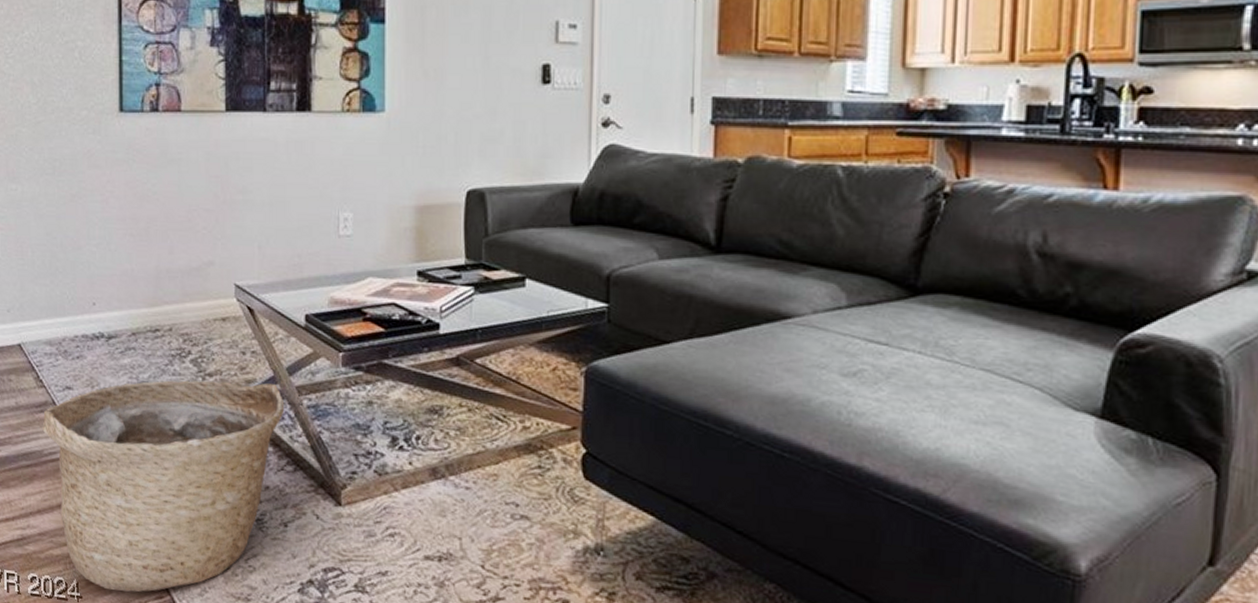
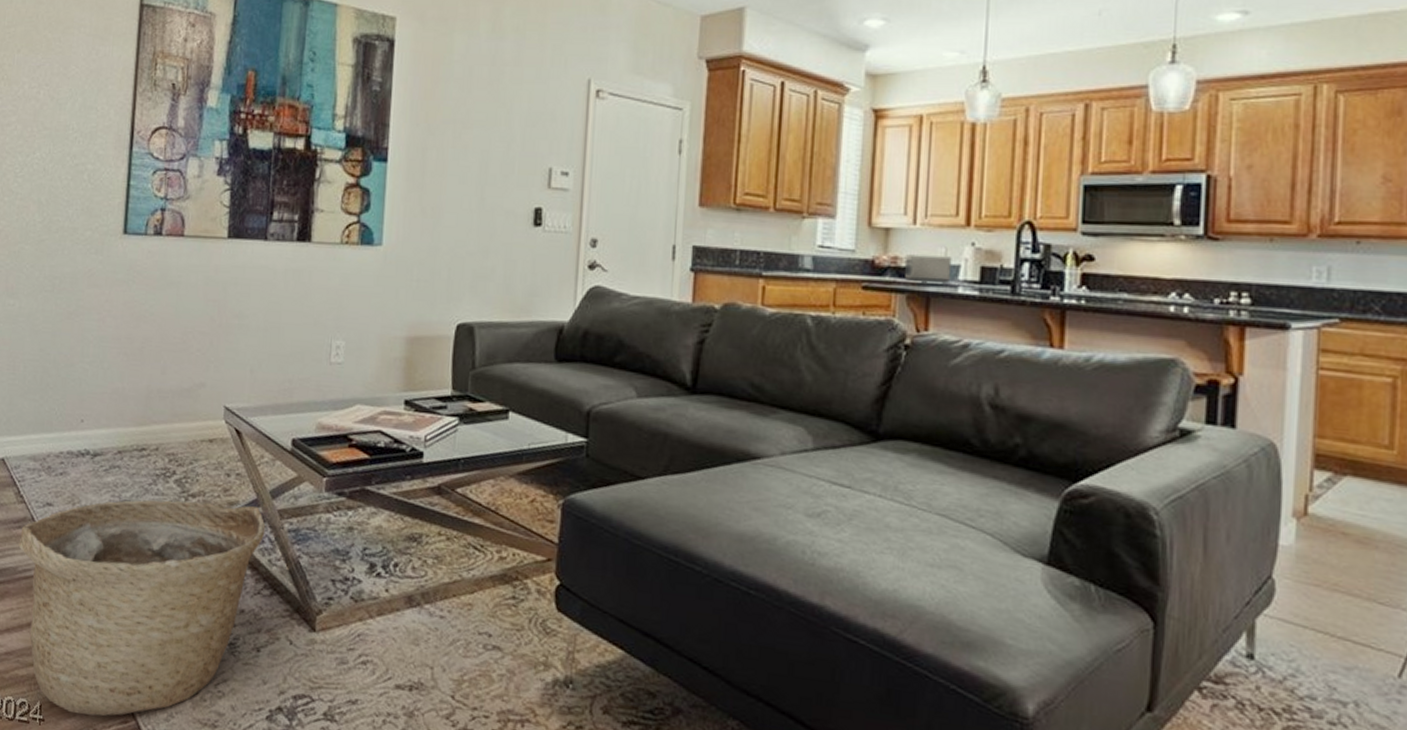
toaster: none [943,96,995,126] -> present [905,254,952,284]

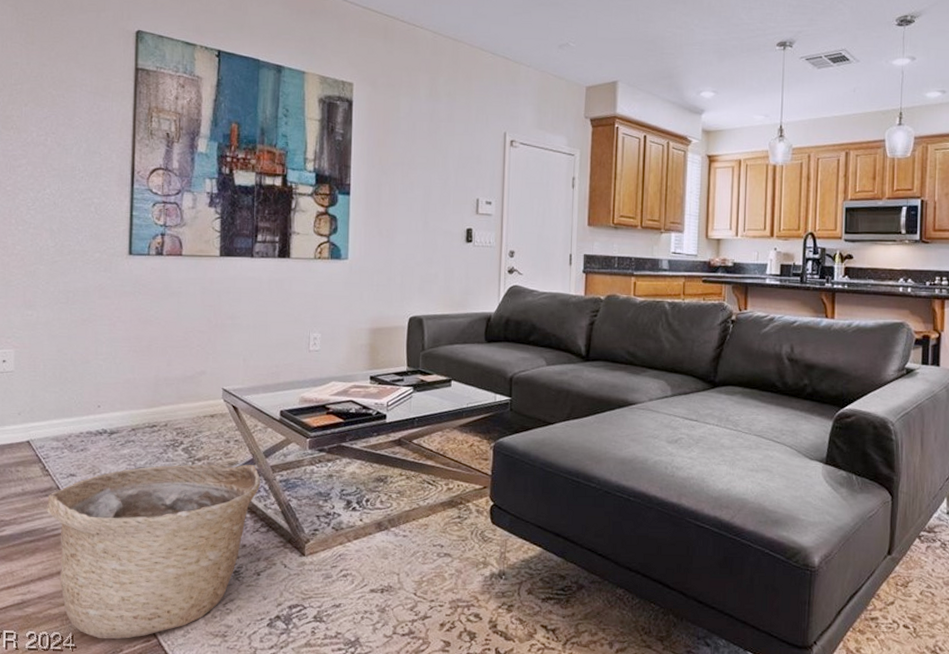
toaster: present [905,254,952,284] -> none [731,257,762,277]

